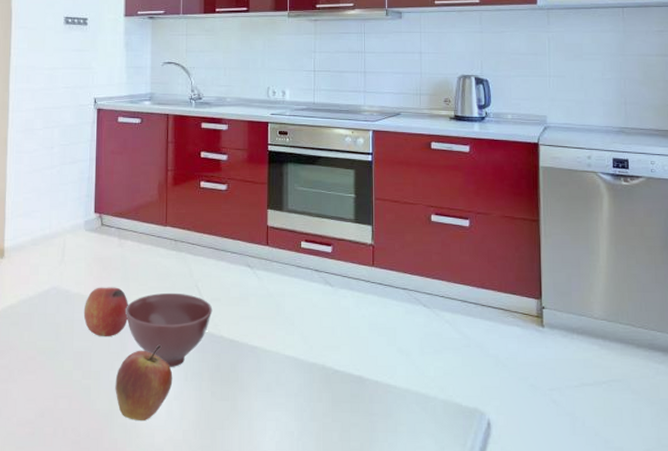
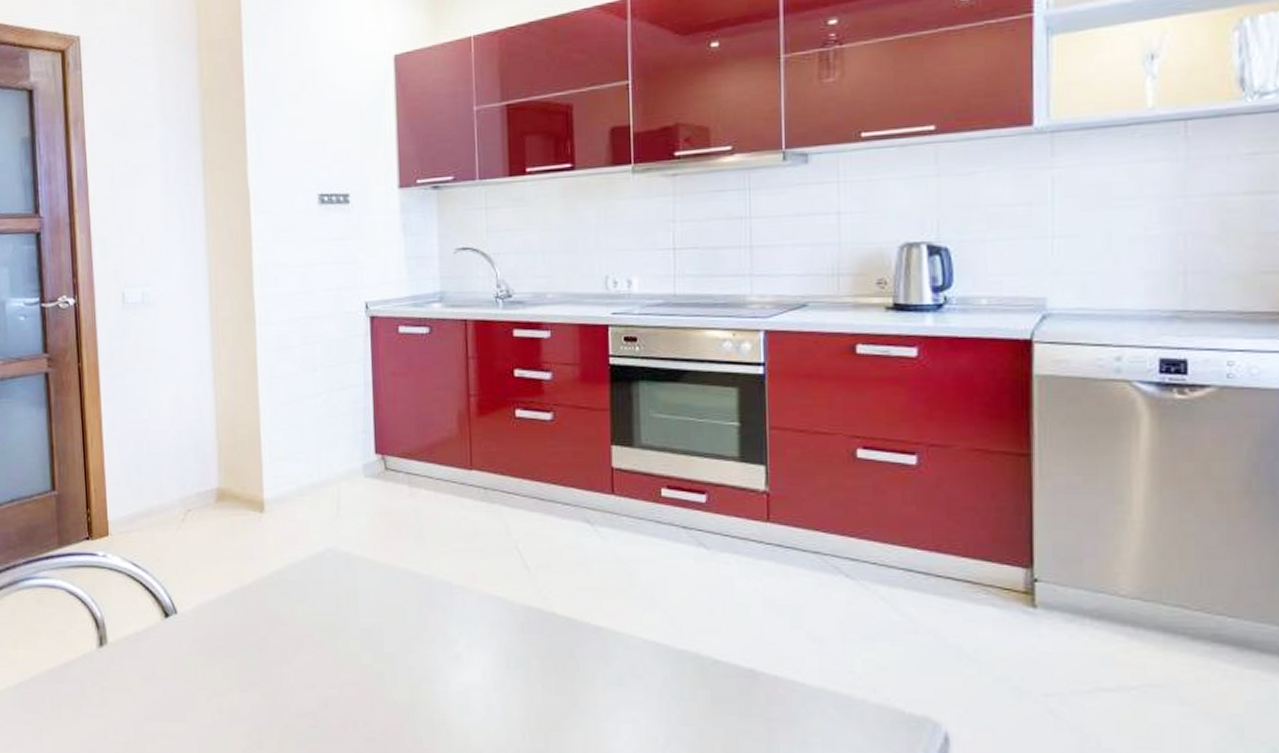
fruit: present [83,287,128,336] -> none [369,548,427,611]
fruit: present [115,345,173,422] -> none [415,623,491,717]
bowl: present [124,292,213,367] -> none [422,556,540,651]

